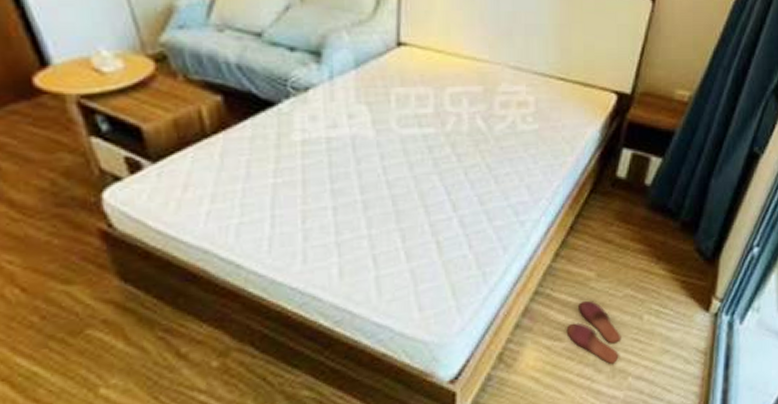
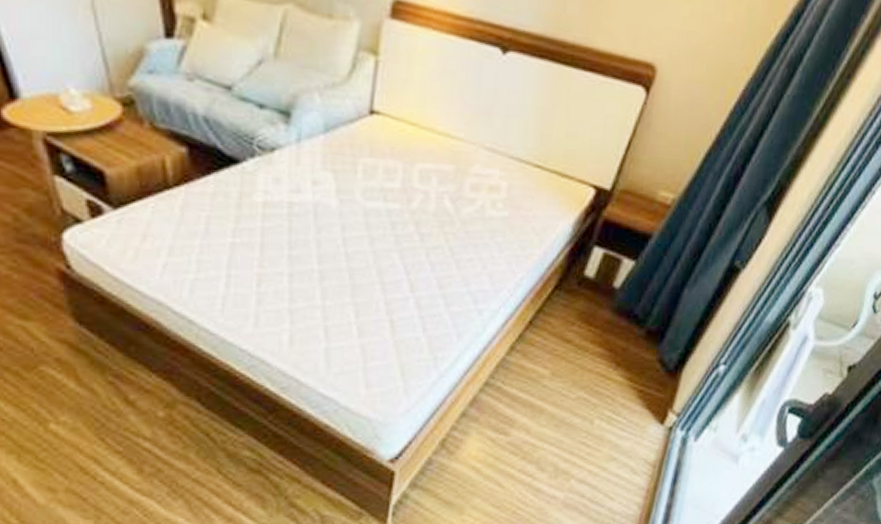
slippers: present [566,300,623,365] -> none [512,399,570,465]

